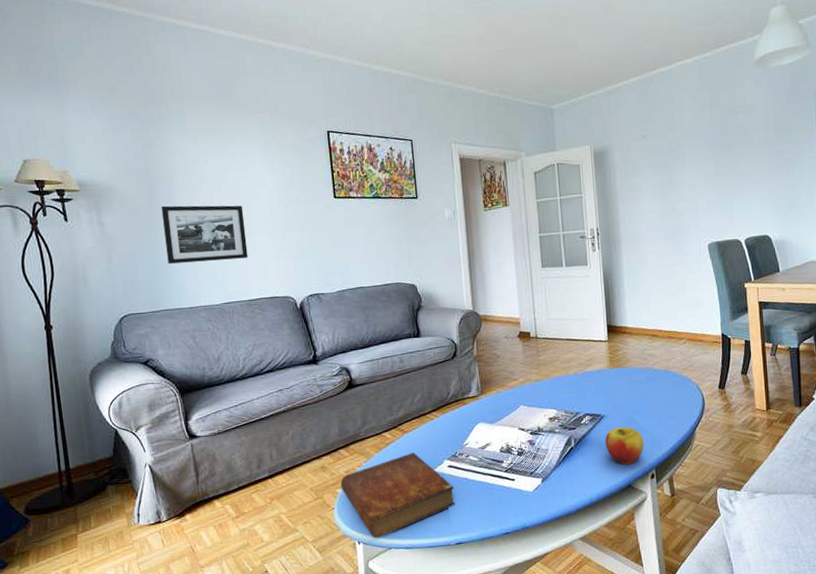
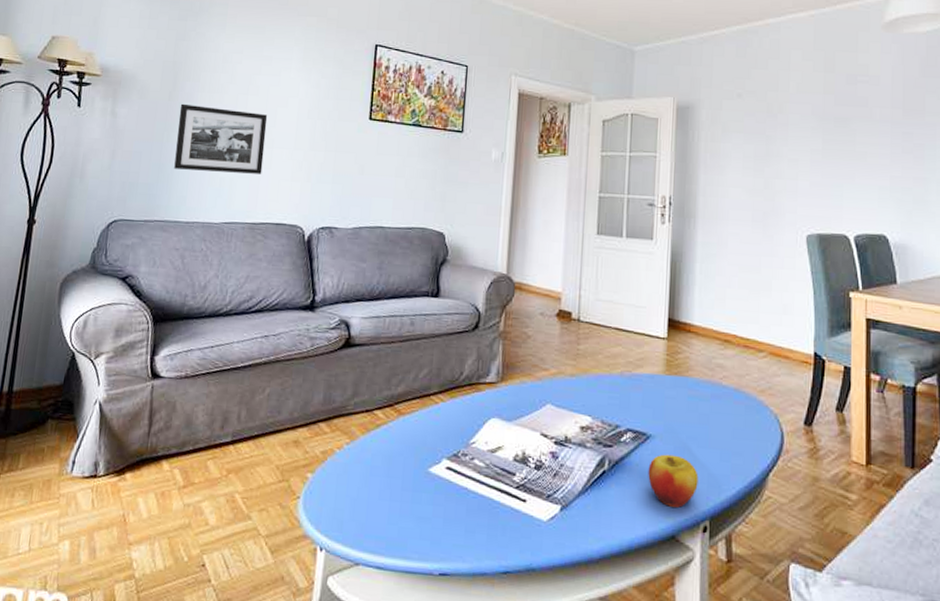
bible: present [340,453,455,538] -> none [312,442,449,547]

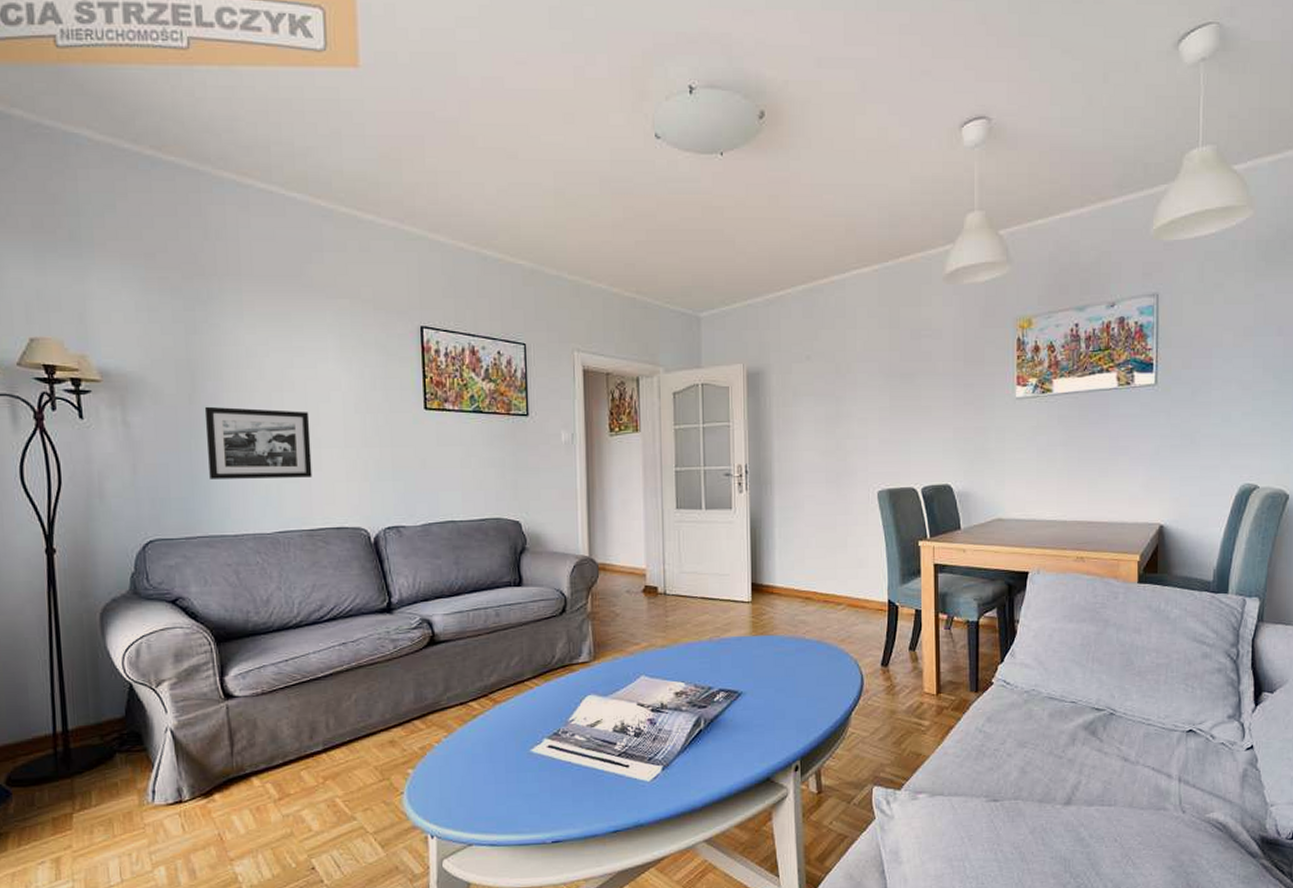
apple: present [648,454,699,508] -> none [742,707,788,753]

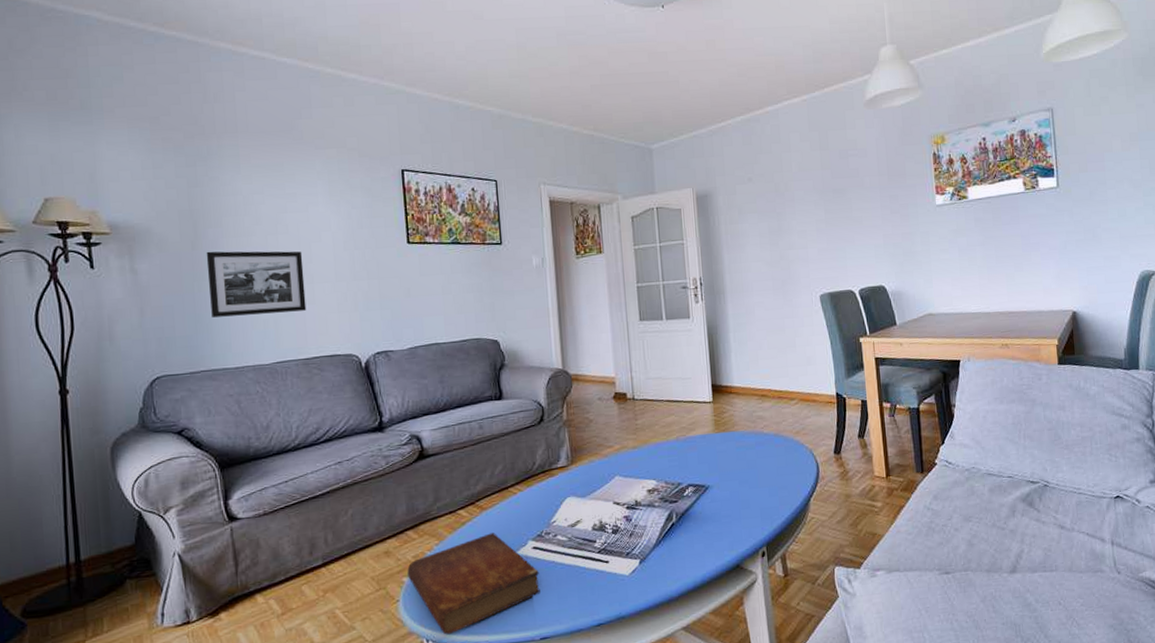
bible: none [413,728,554,832] -> present [407,533,540,635]

